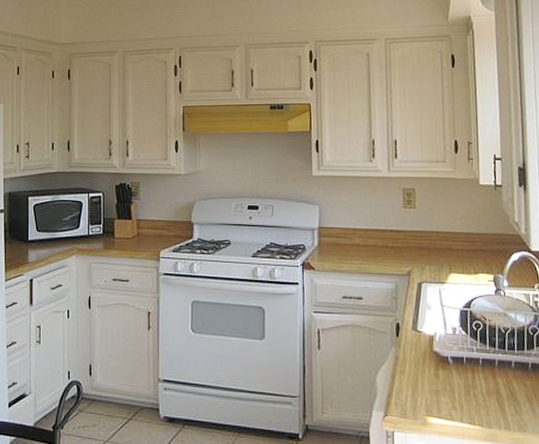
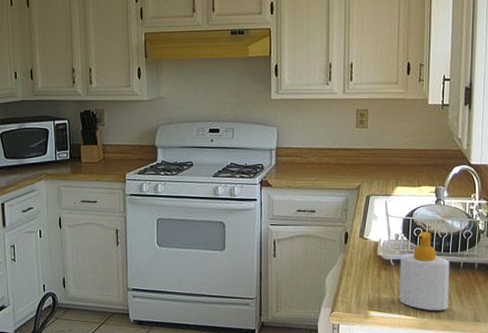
soap bottle: none [459,326,519,420] -> present [399,232,450,311]

